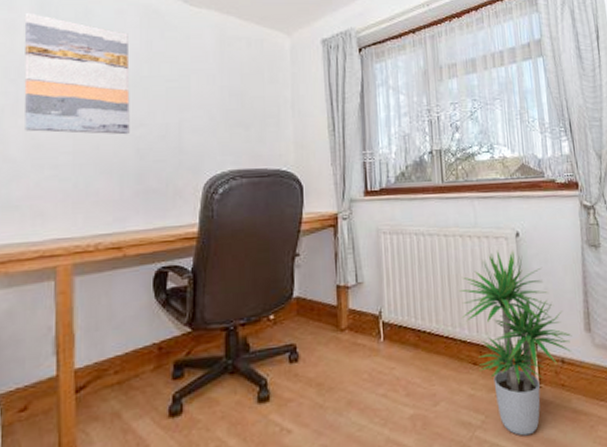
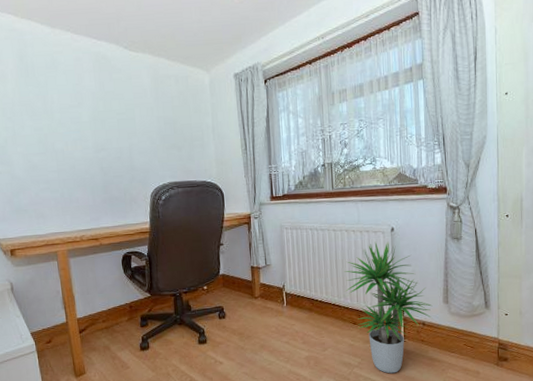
wall art: present [24,12,130,135] -> none [10,64,95,157]

